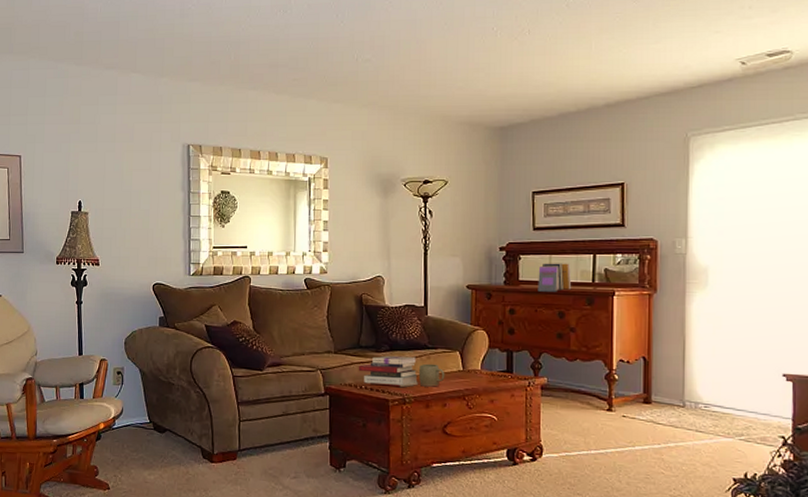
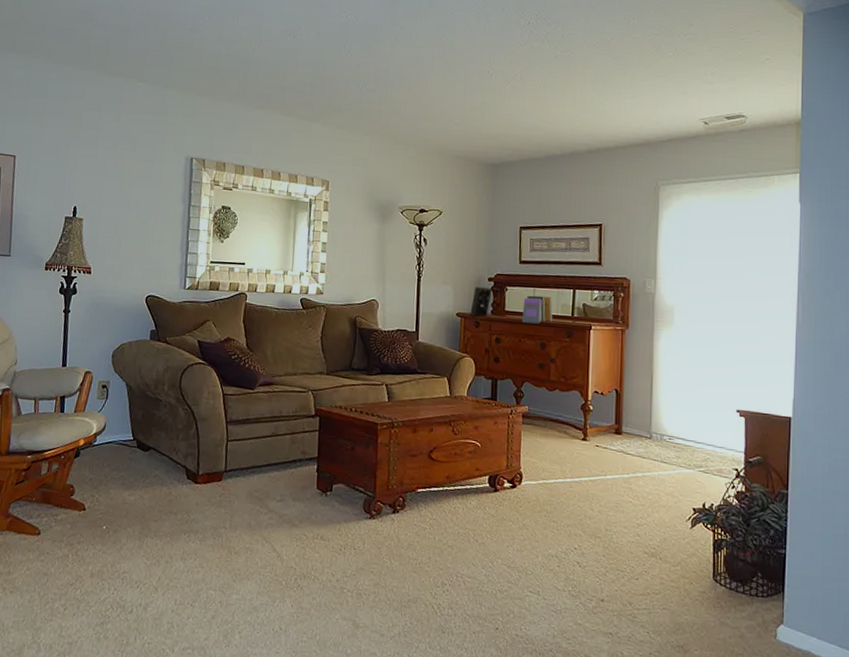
books: present [358,355,418,388] -> none [349,378,407,412]
mug: present [418,363,445,387] -> none [407,388,433,412]
picture frame: none [481,256,504,289] -> present [470,286,492,318]

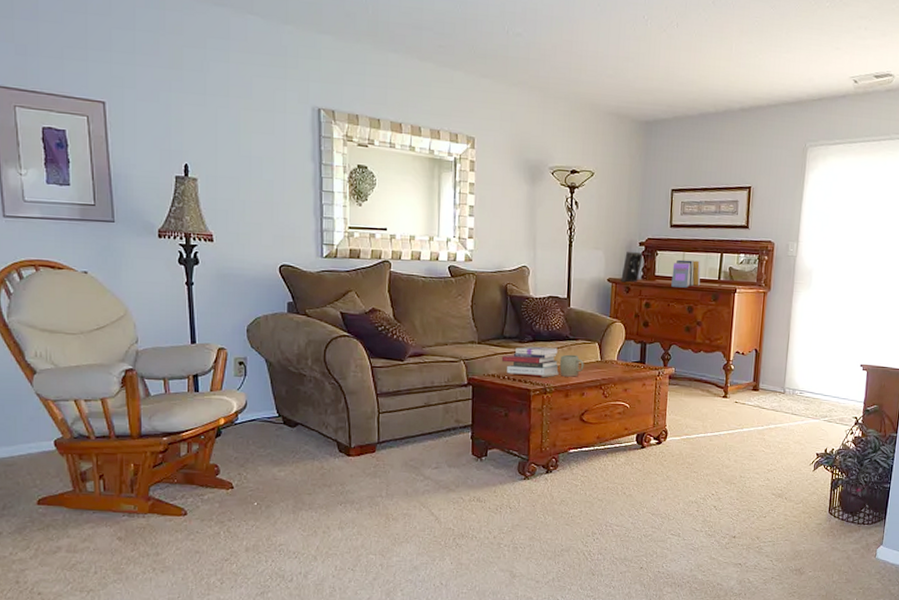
books: none [349,378,407,412] -> present [501,346,559,378]
mug: none [407,388,433,412] -> present [559,354,584,377]

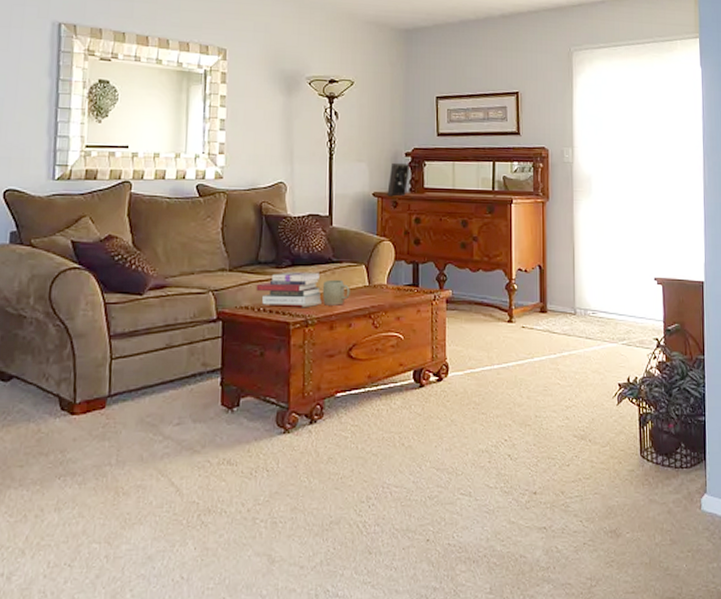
books: present [671,259,701,288] -> none [442,170,474,200]

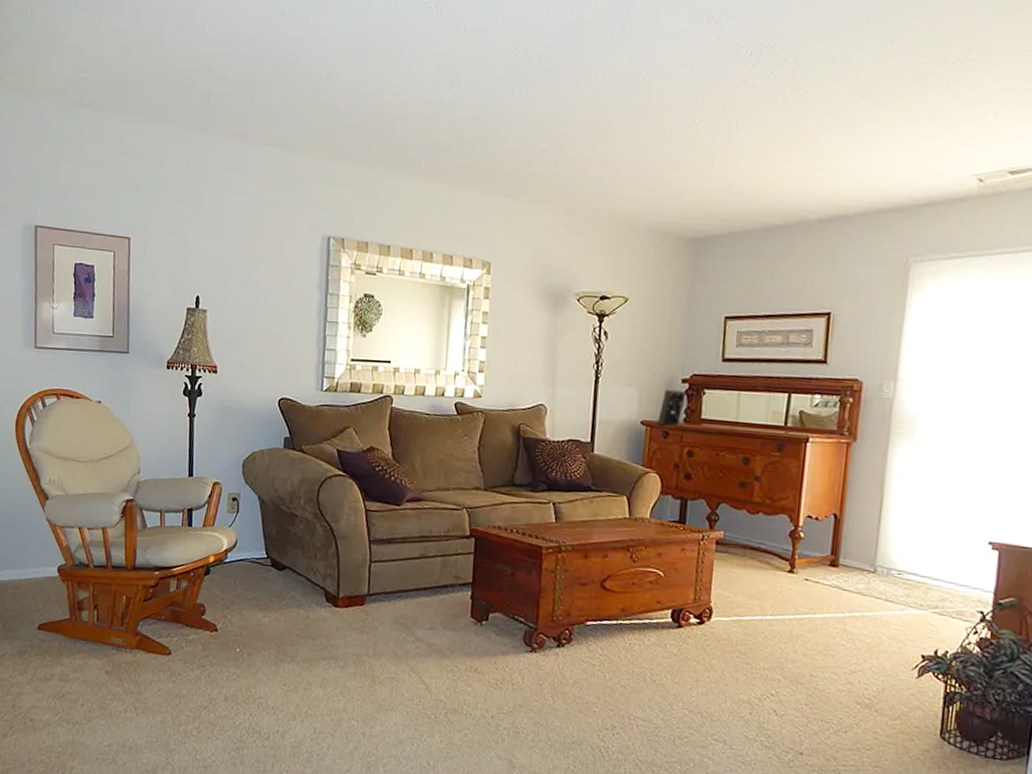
books: present [256,271,322,308] -> none [509,496,578,534]
mug: present [322,279,350,306] -> none [578,508,609,535]

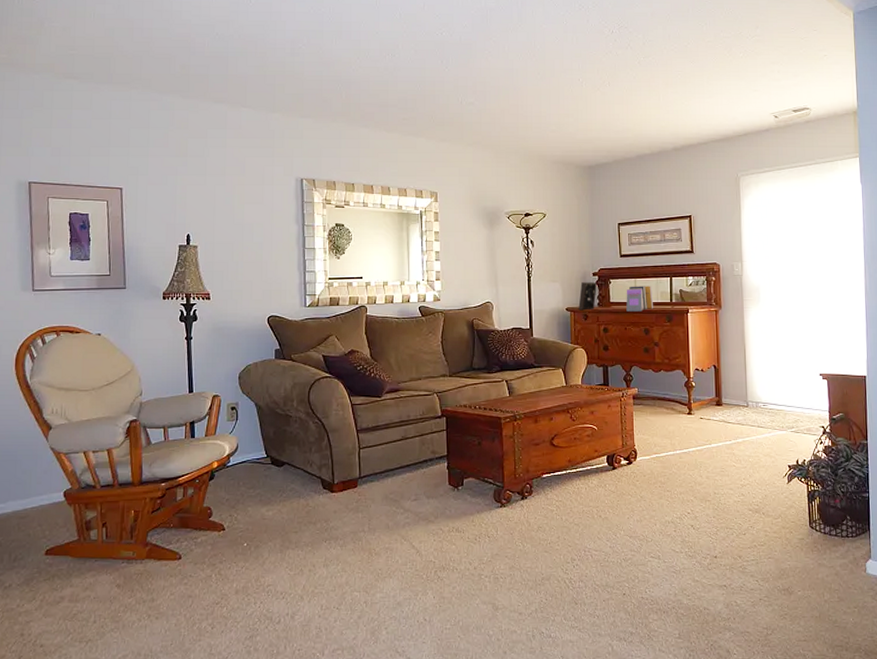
books: none [721,400,762,435] -> present [626,286,654,312]

